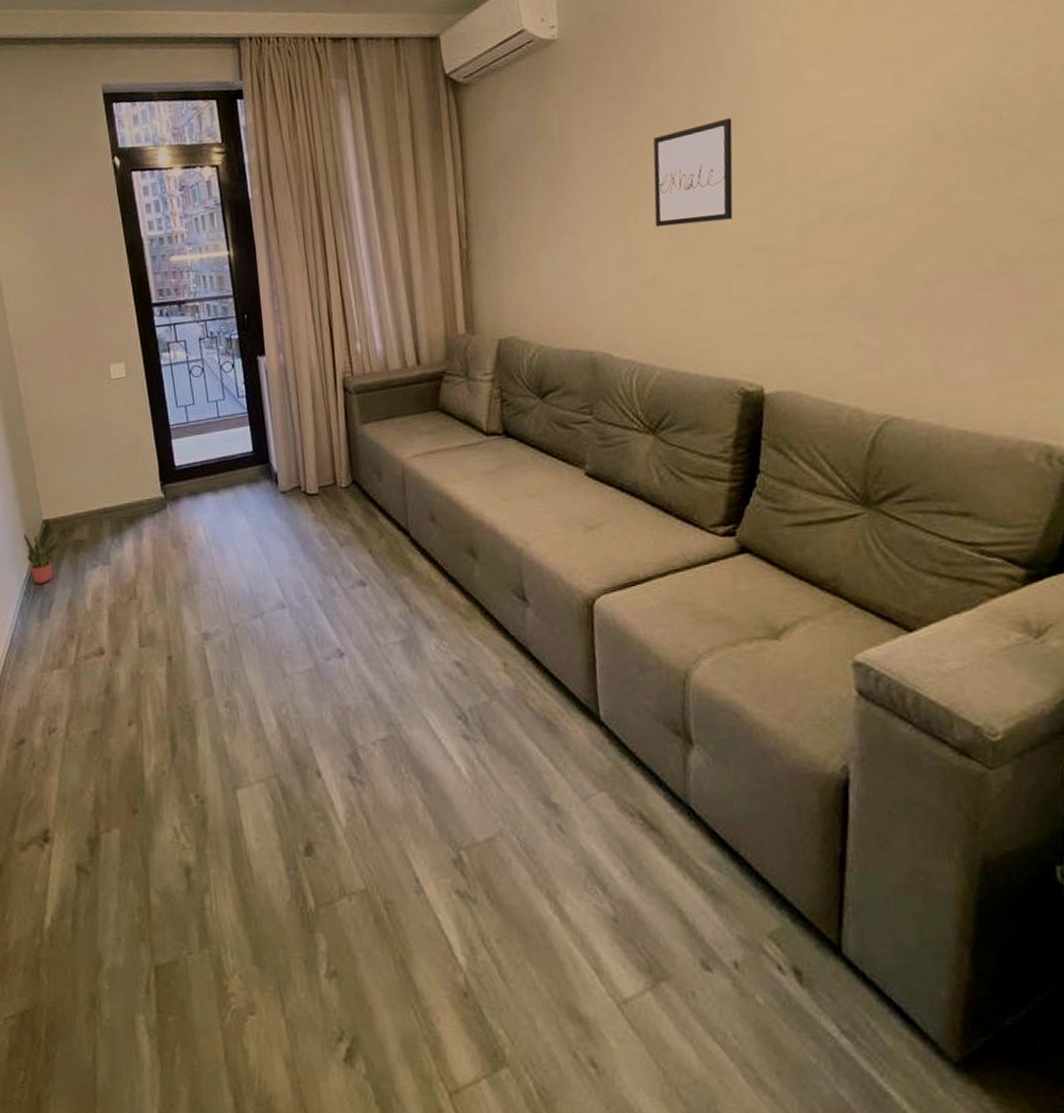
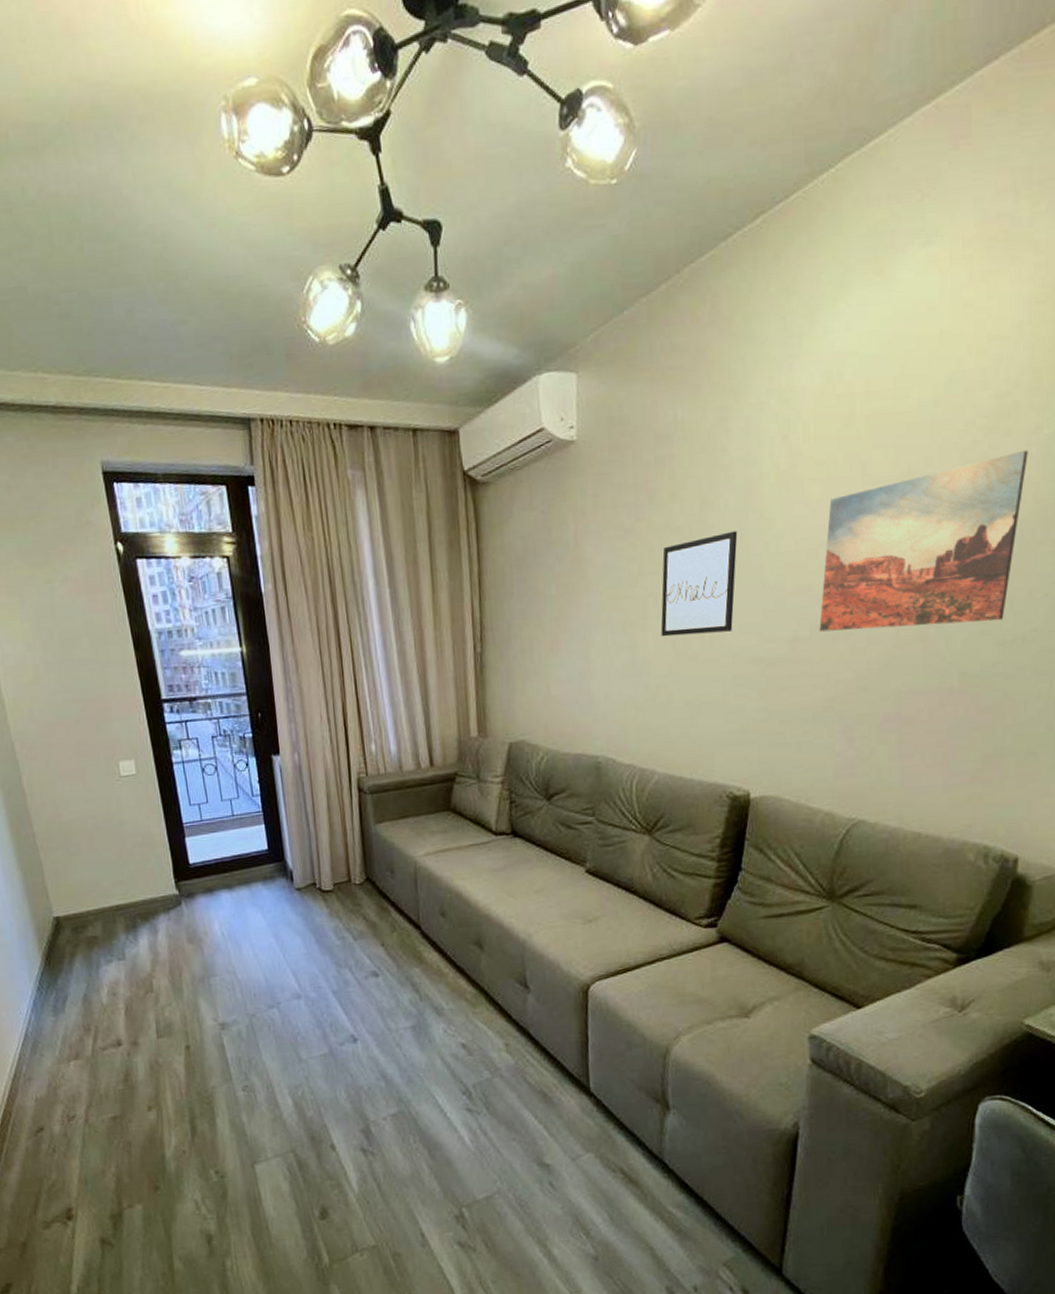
potted plant: present [23,534,59,584] -> none [34,931,72,980]
wall art: none [829,20,1051,217] -> present [819,450,1028,632]

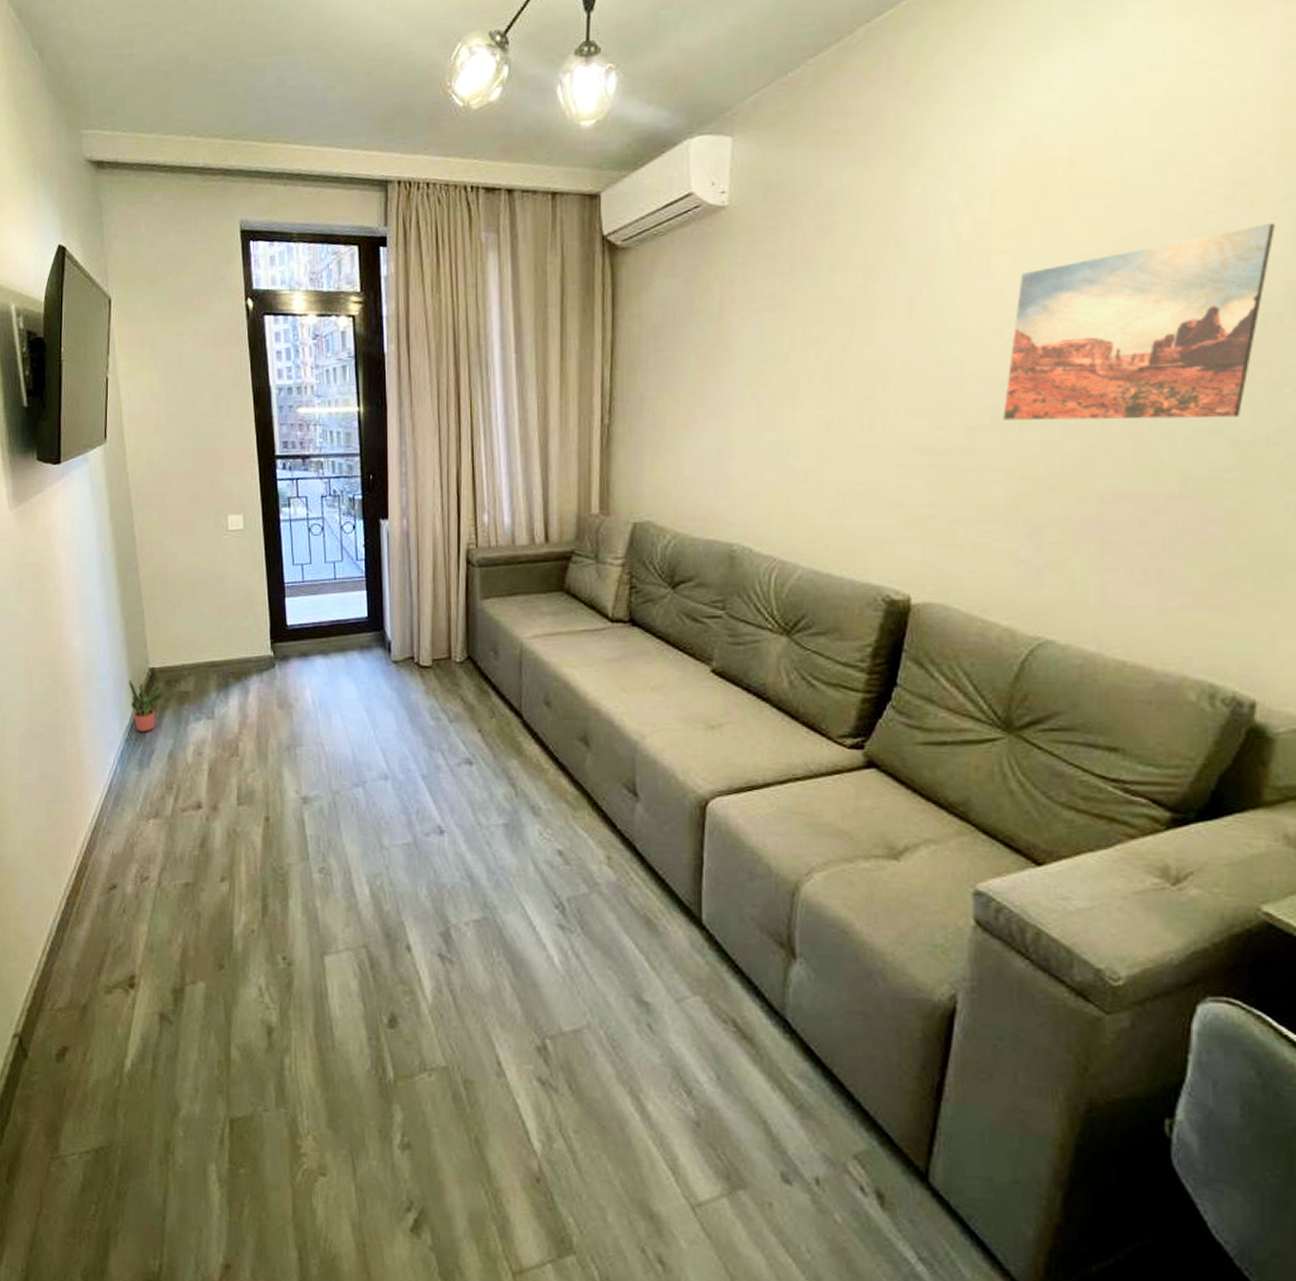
potted plant: none [34,931,72,980] -> present [129,680,164,732]
wall art: present [660,531,738,637] -> none [812,305,908,418]

